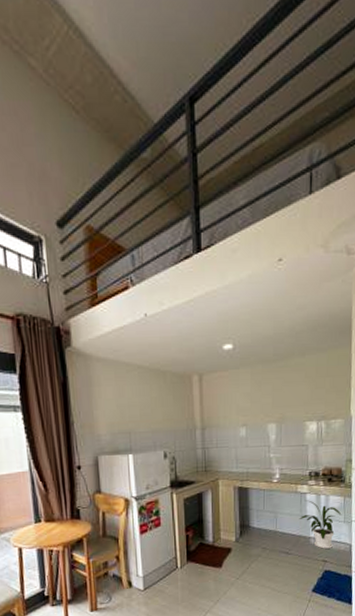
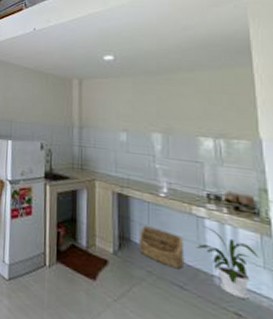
basket: none [255,510,291,539] -> present [138,225,185,268]

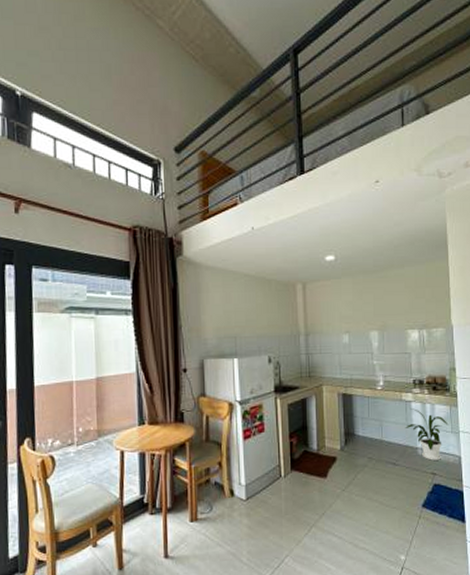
basket: present [138,225,185,268] -> none [361,418,397,449]

